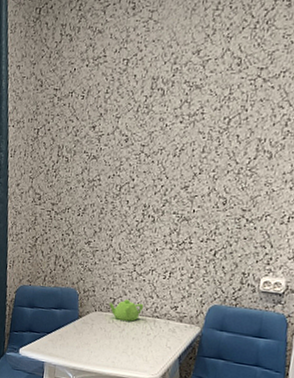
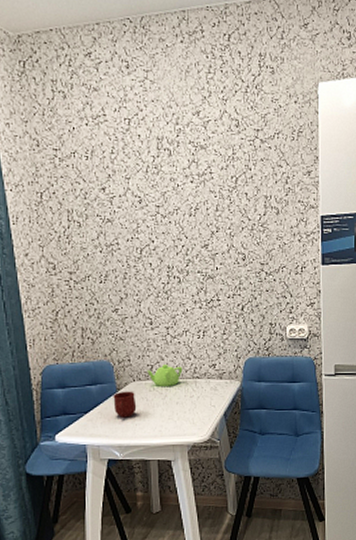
mug: none [74,318,95,344] -> present [113,391,137,418]

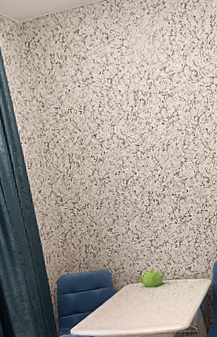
mug: present [113,391,137,418] -> none [112,292,131,314]

